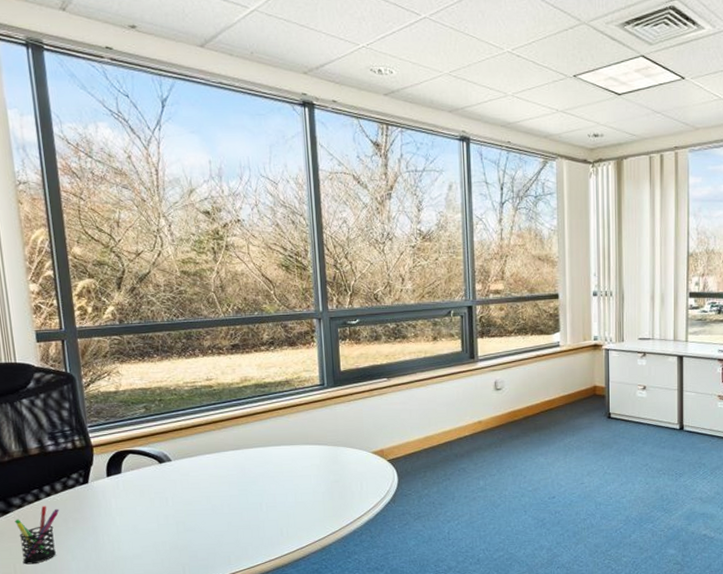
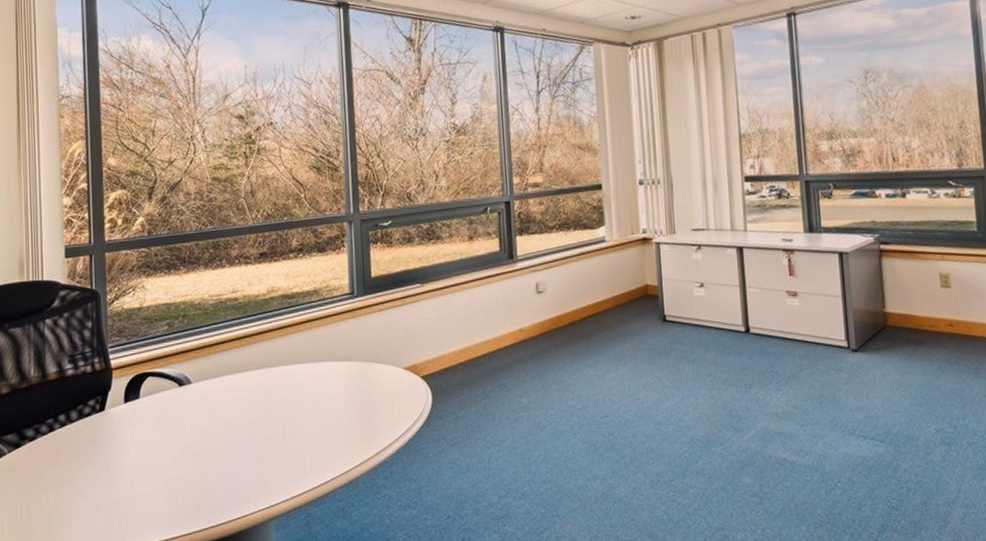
pen holder: present [14,506,60,565] -> none [26,437,73,506]

